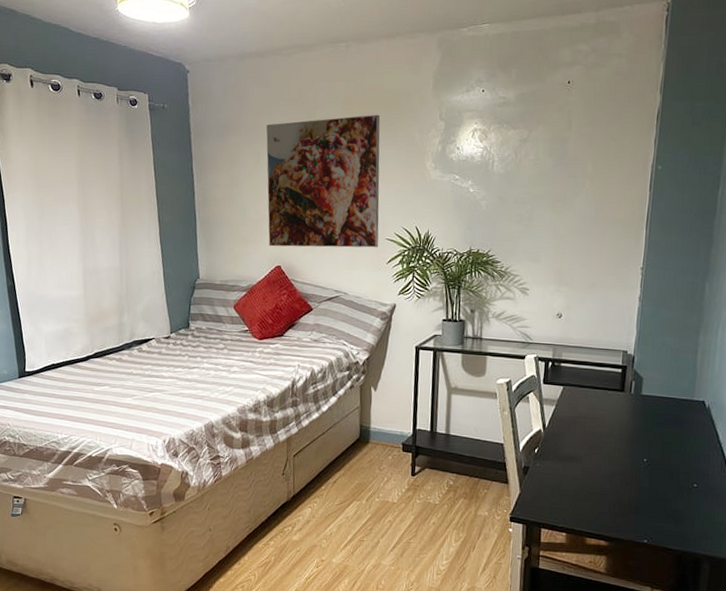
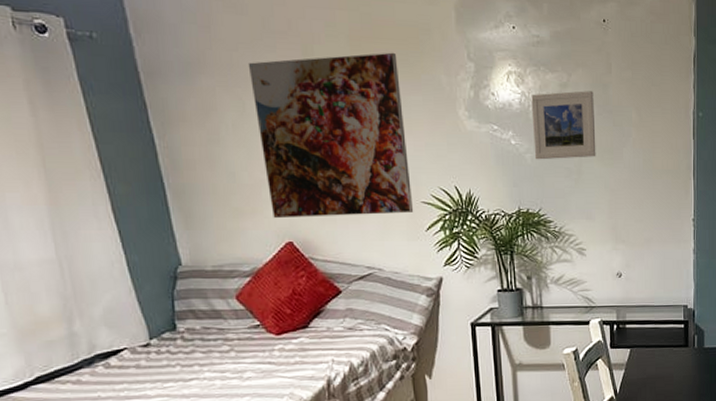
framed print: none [489,145,552,207] -> present [531,91,596,160]

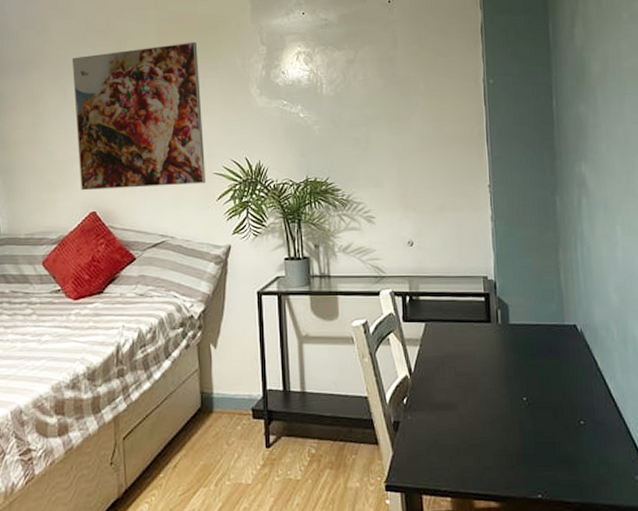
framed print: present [531,91,596,160] -> none [319,65,384,131]

